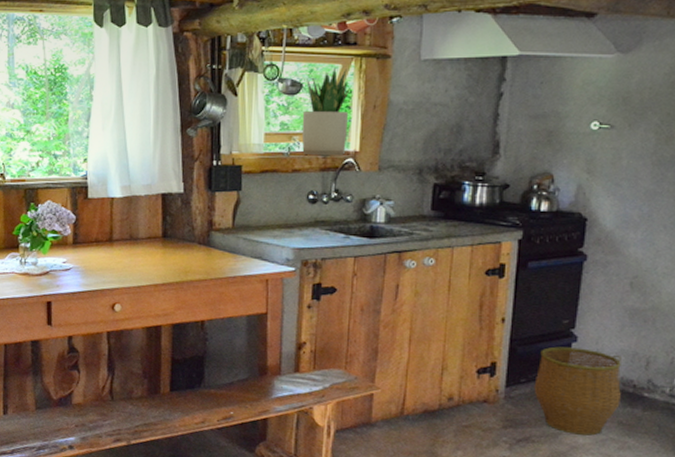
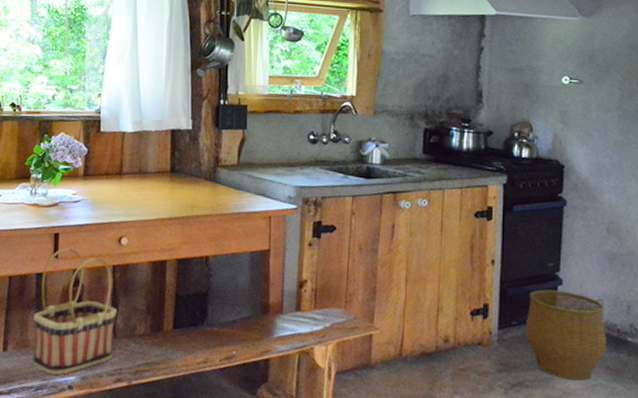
basket: none [31,316,113,437] -> present [32,248,117,376]
planter: present [301,67,350,156] -> none [303,18,347,100]

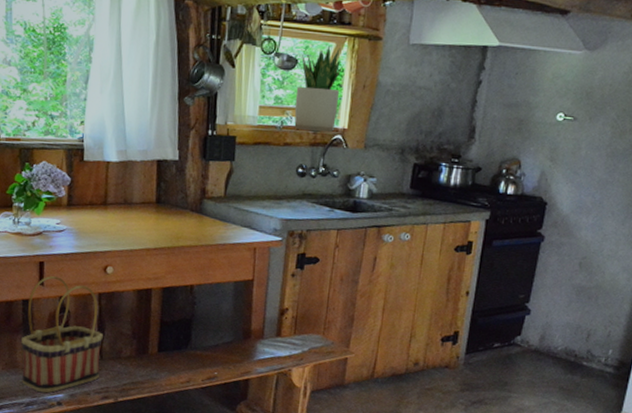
planter: none [303,18,347,100] -> present [294,45,343,133]
basket: present [525,289,606,381] -> none [489,318,567,399]

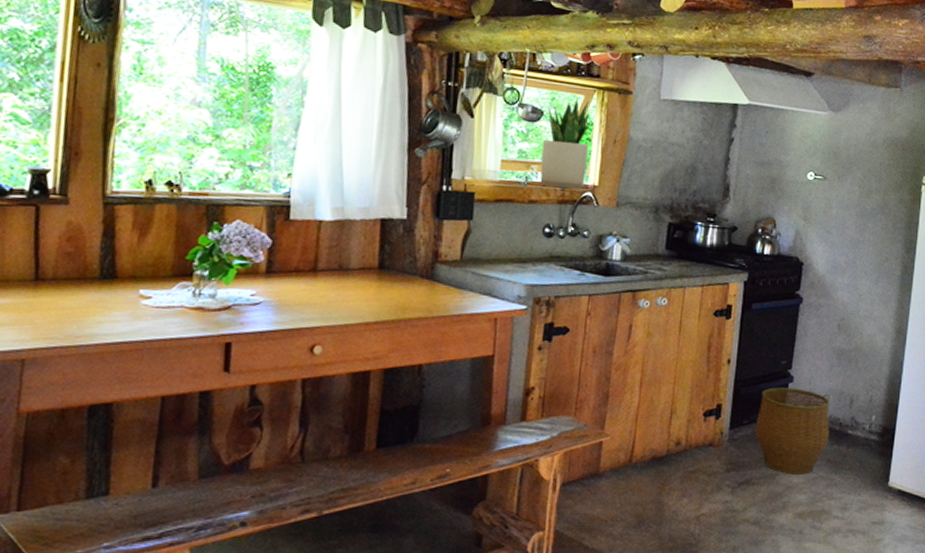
basket: present [21,276,103,393] -> none [192,360,306,512]
basket: none [489,318,567,399] -> present [755,387,830,475]

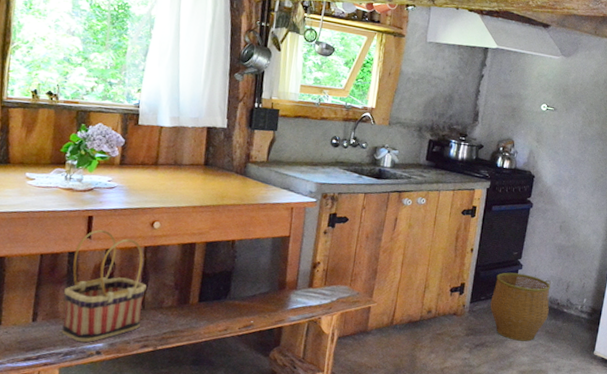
basket: none [192,360,306,512] -> present [61,229,147,343]
planter: present [540,98,592,190] -> none [330,38,372,111]

